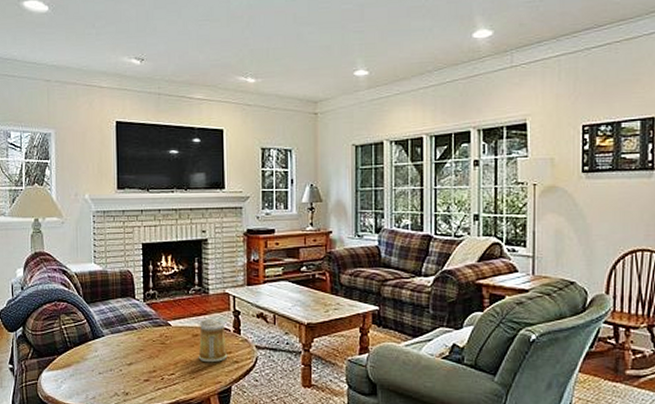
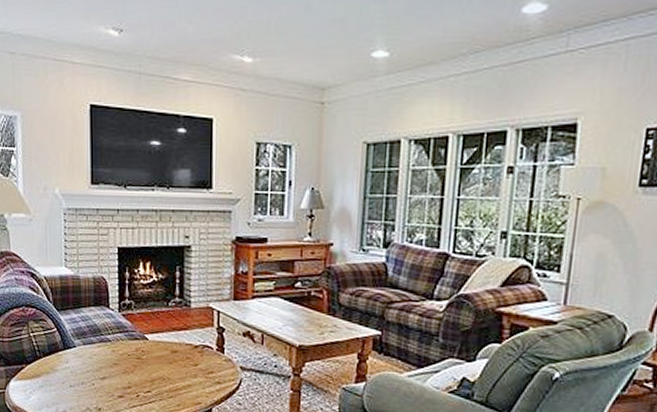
mug: present [198,318,228,363] -> none [177,333,210,383]

